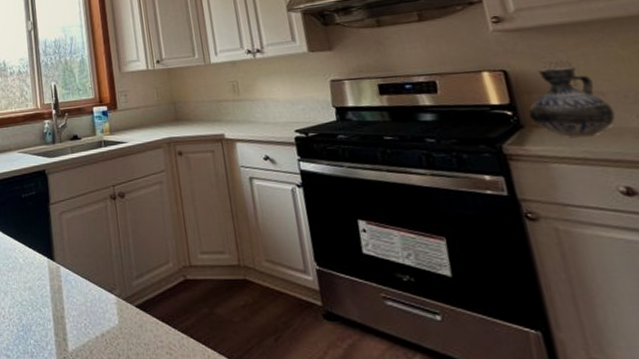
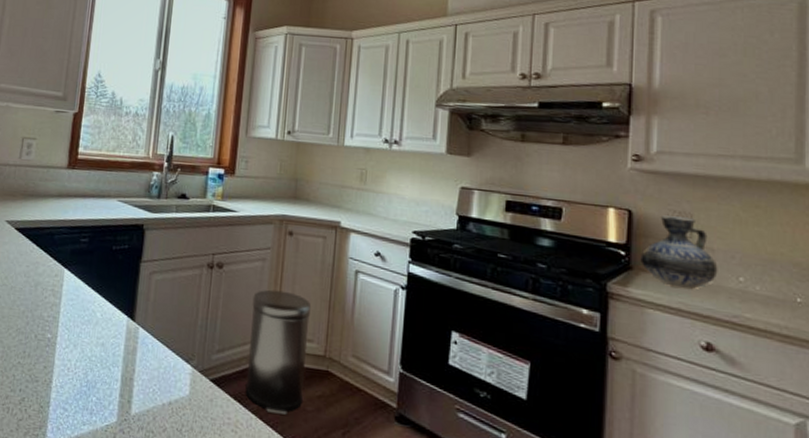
pedal bin: none [158,209,228,331] -> present [245,289,311,416]

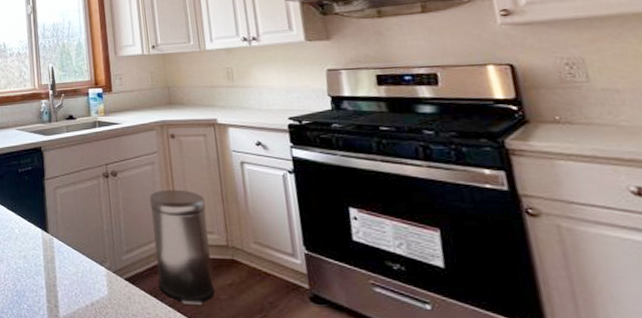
ceramic jug: present [640,215,718,290] -> none [535,62,631,135]

